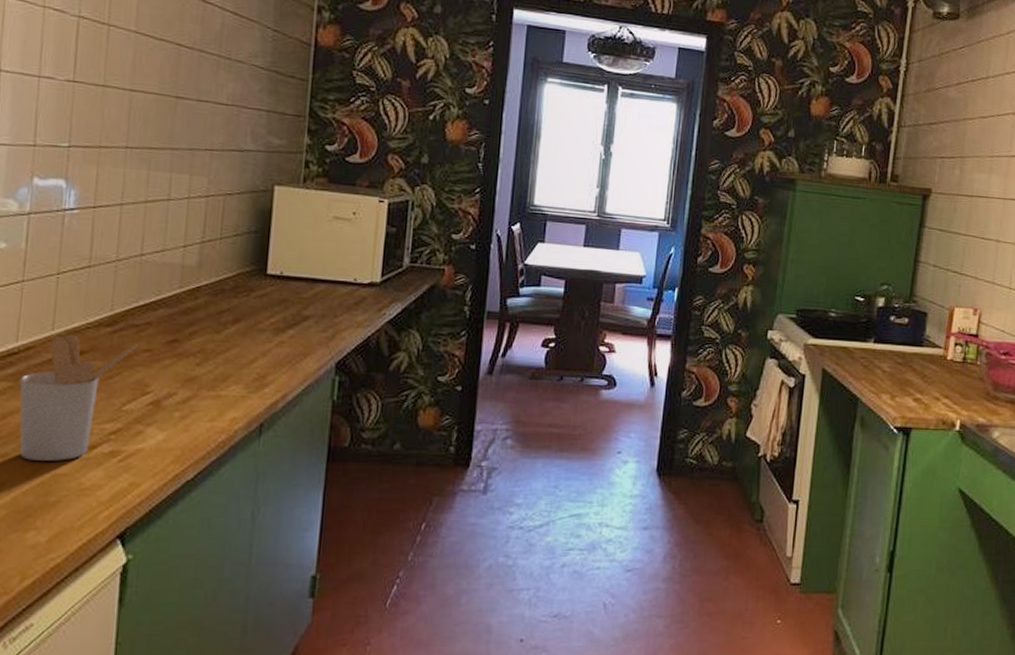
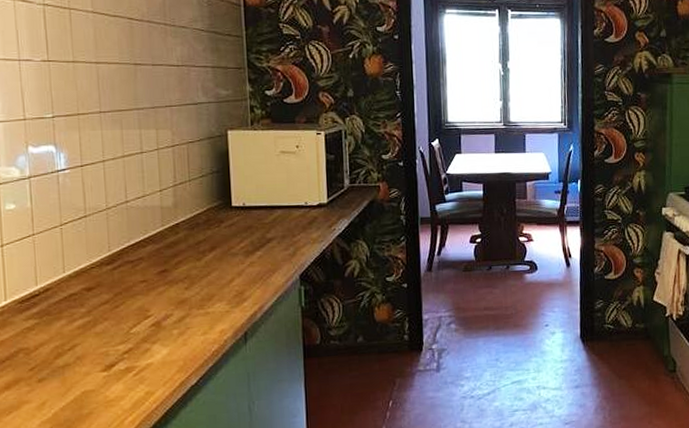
utensil holder: present [19,334,138,461] -> none [44,274,135,382]

